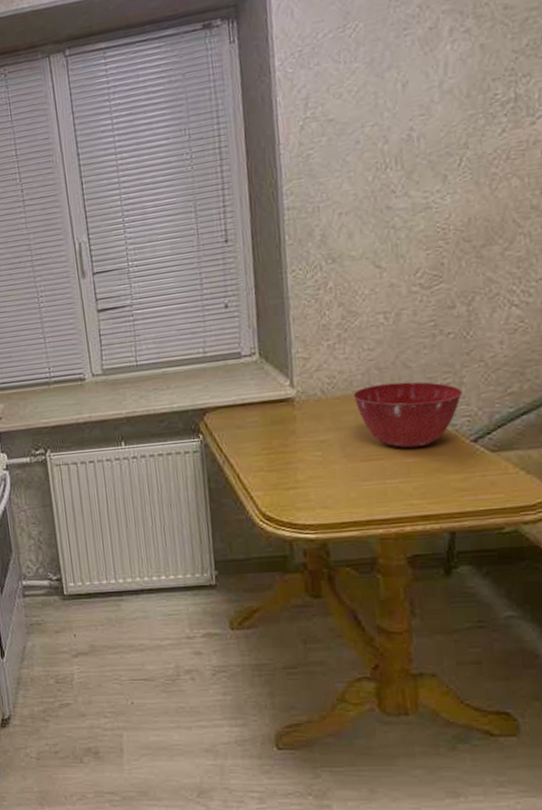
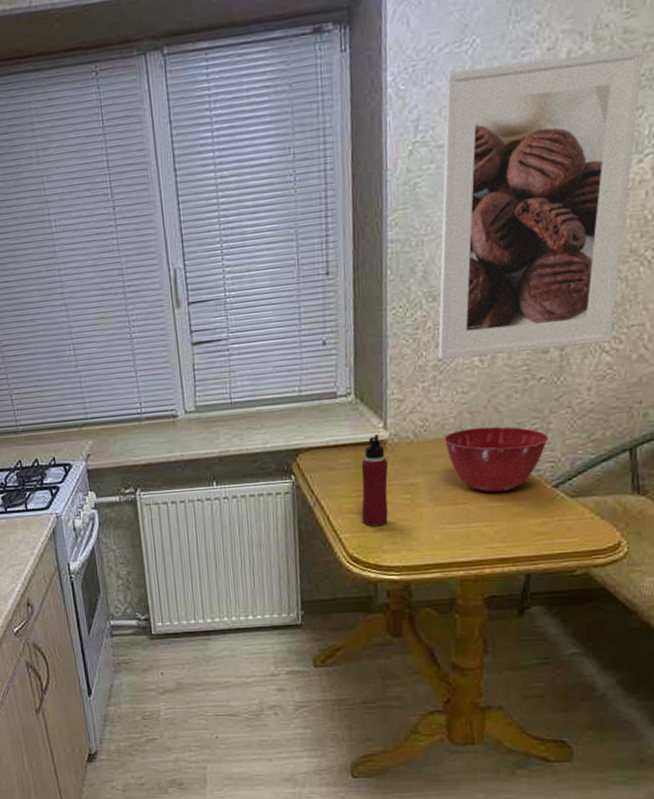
water bottle: none [269,393,300,484] -> present [361,435,388,526]
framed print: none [332,20,527,318] -> present [438,47,644,360]

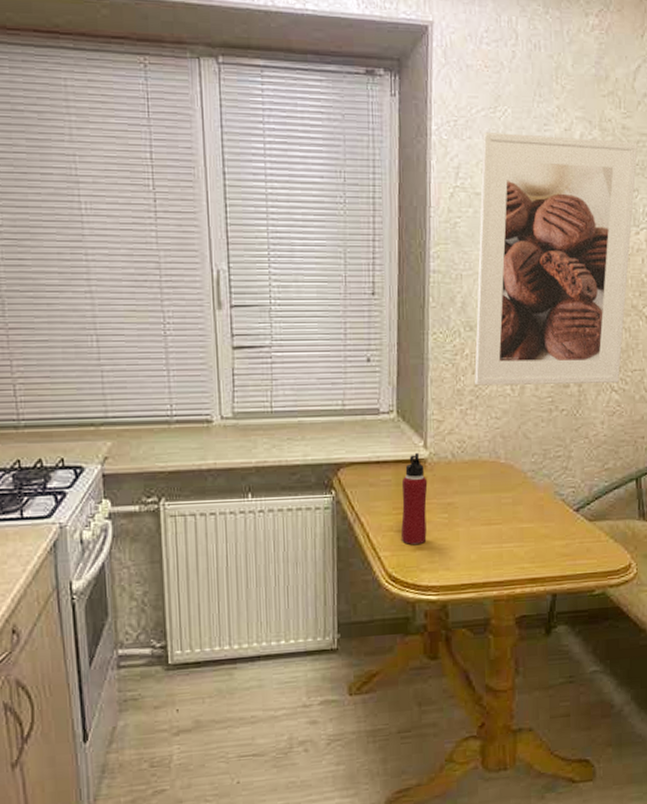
mixing bowl: present [443,426,549,493] -> none [479,452,570,514]

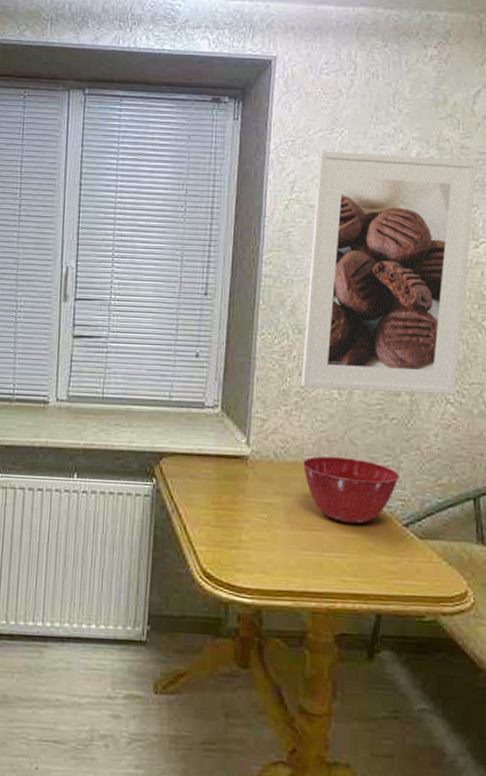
water bottle: present [401,453,428,544] -> none [219,449,248,542]
mixing bowl: none [479,452,570,514] -> present [302,456,400,524]

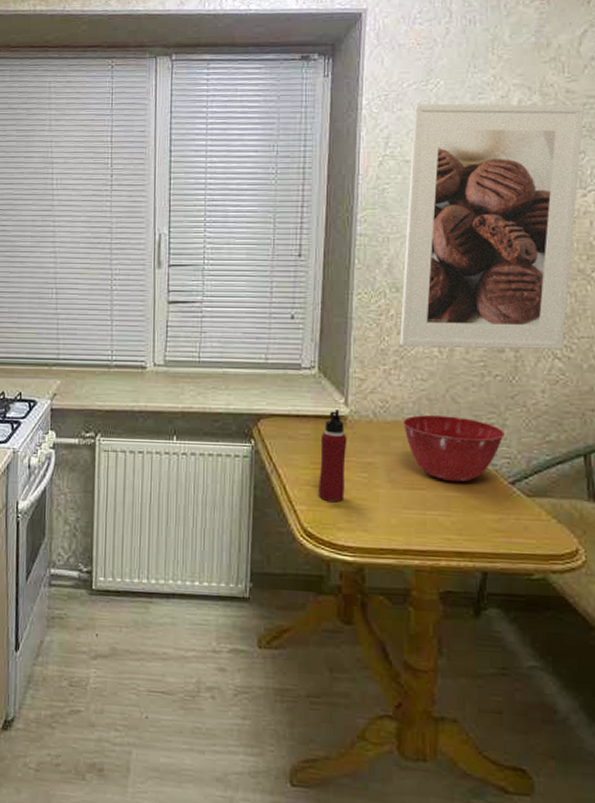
water bottle: none [219,449,248,542] -> present [319,410,347,501]

